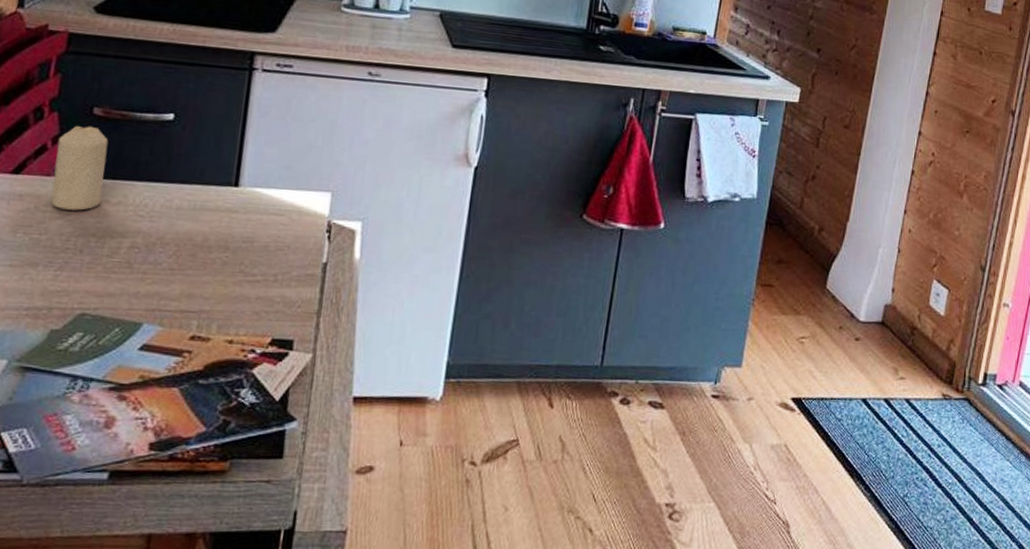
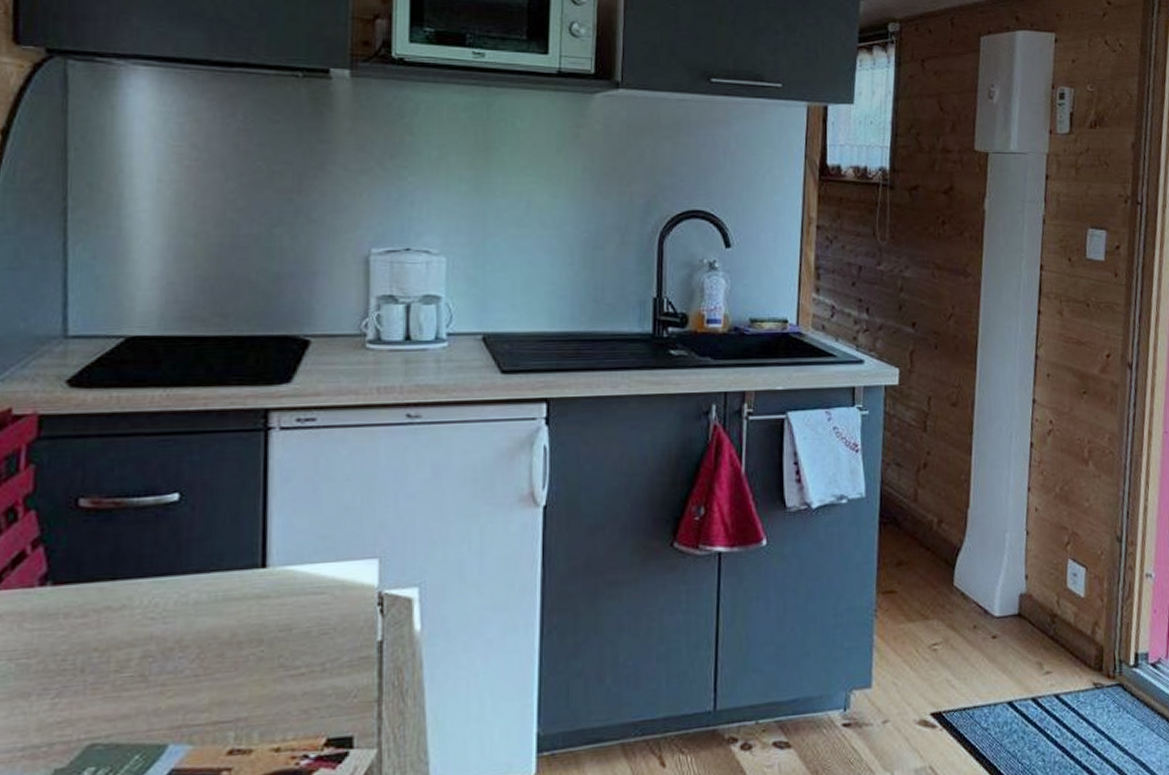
candle: present [51,126,109,211] -> none [37,521,102,625]

